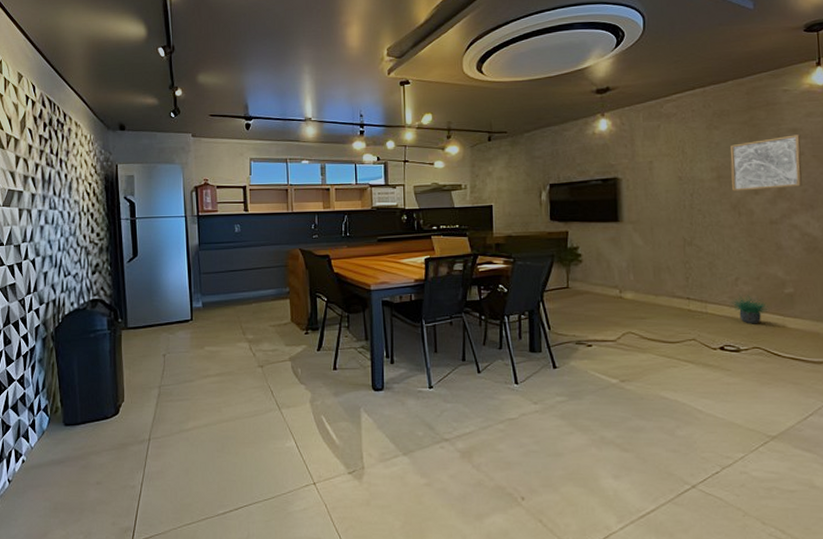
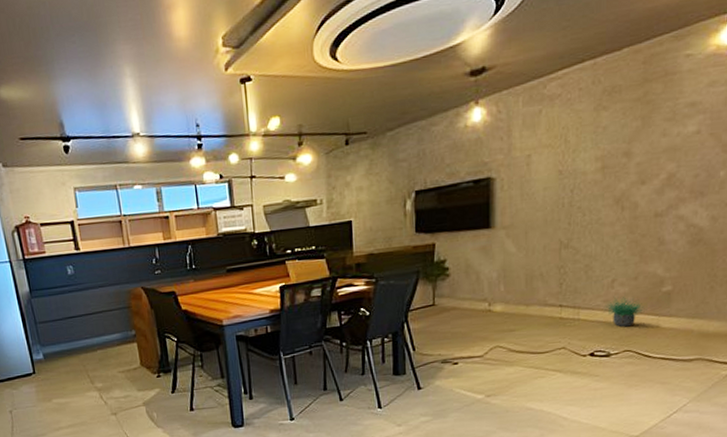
wall art: present [730,134,802,191] -> none [616,109,699,183]

